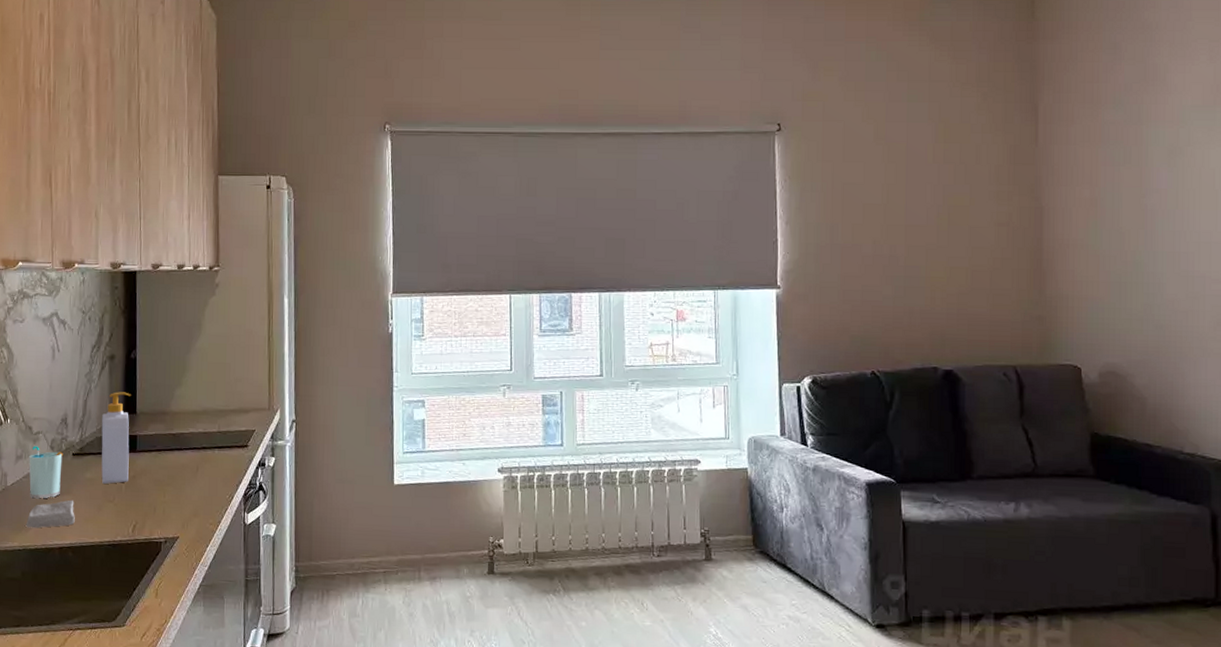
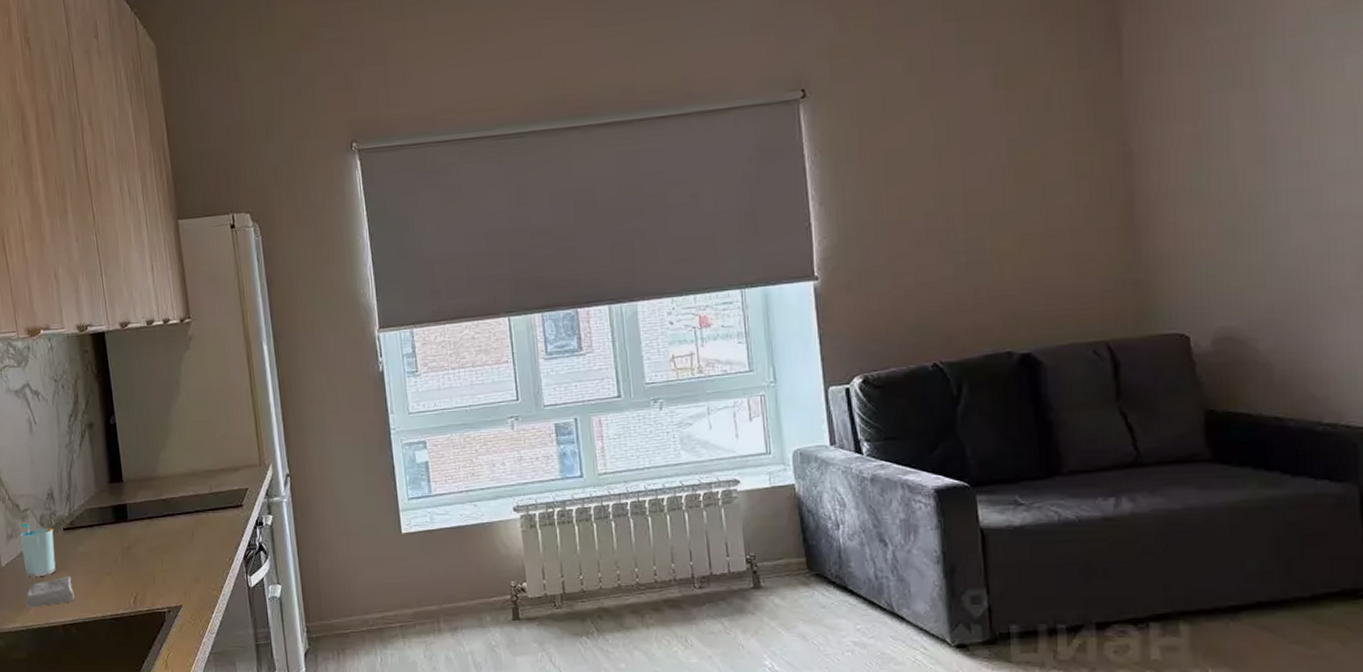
soap bottle: present [101,392,131,484] -> none [88,460,123,557]

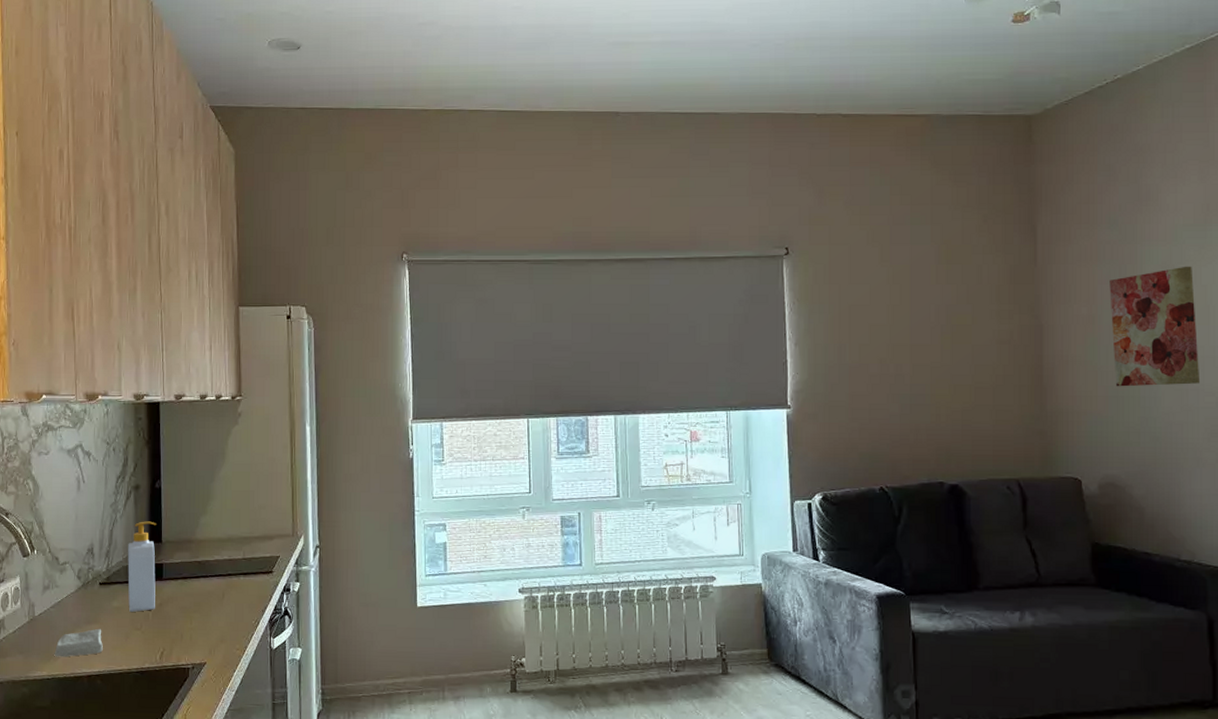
cup: present [20,523,56,578] -> none [56,576,91,628]
soap bottle: none [88,460,123,557] -> present [128,521,156,612]
wall art: none [1220,58,1346,219] -> present [1109,266,1201,387]

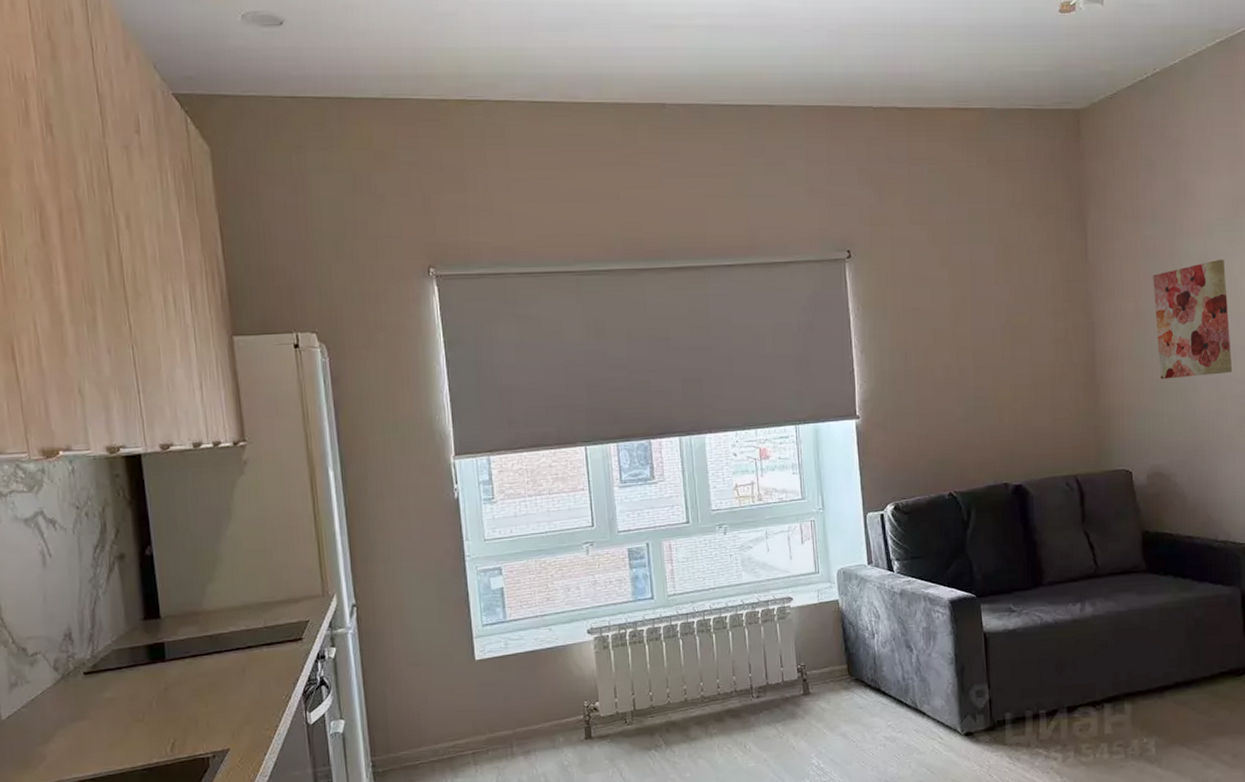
soap bar: present [54,628,103,657] -> none [32,725,97,764]
soap bottle: present [128,521,156,612] -> none [116,595,159,702]

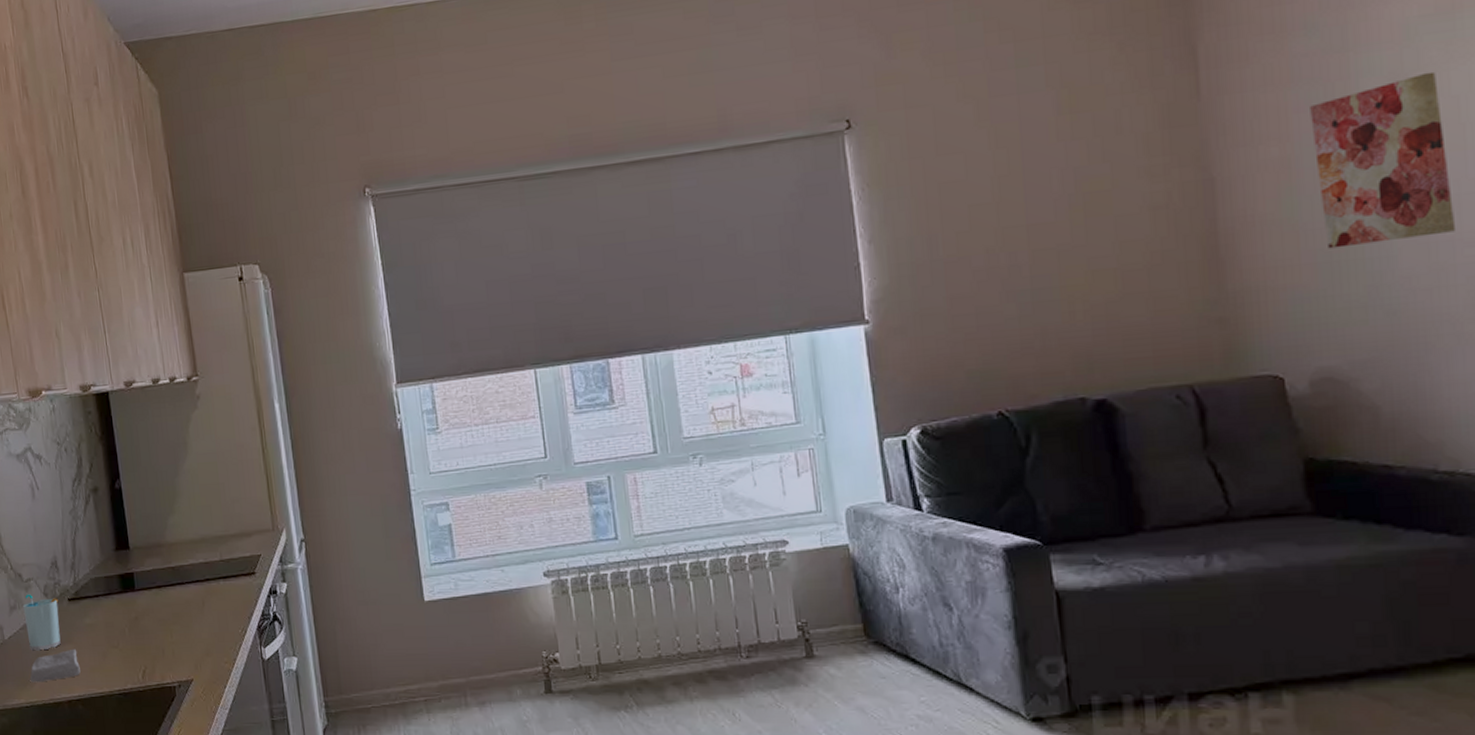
cup: none [26,669,73,730] -> present [23,594,61,651]
soap bar: none [32,725,97,764] -> present [29,648,81,683]

